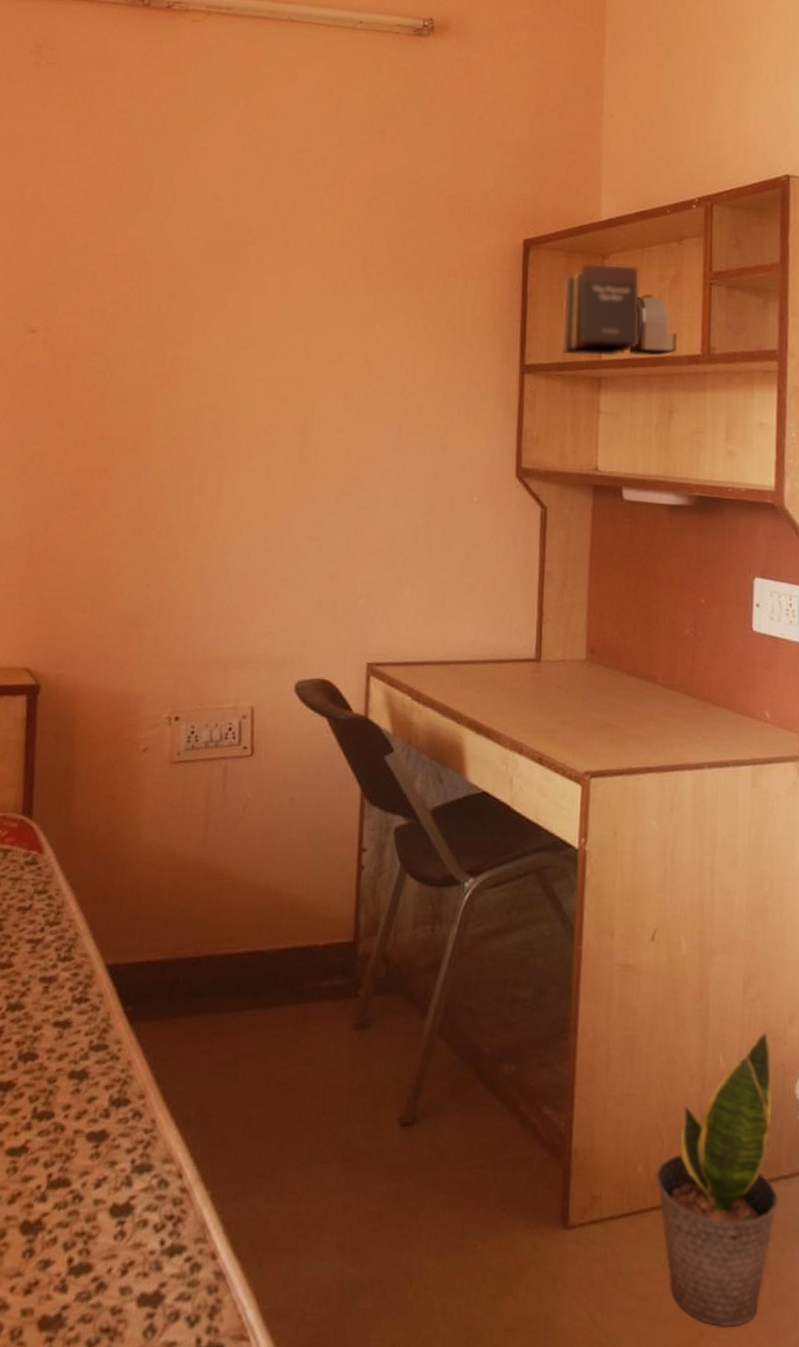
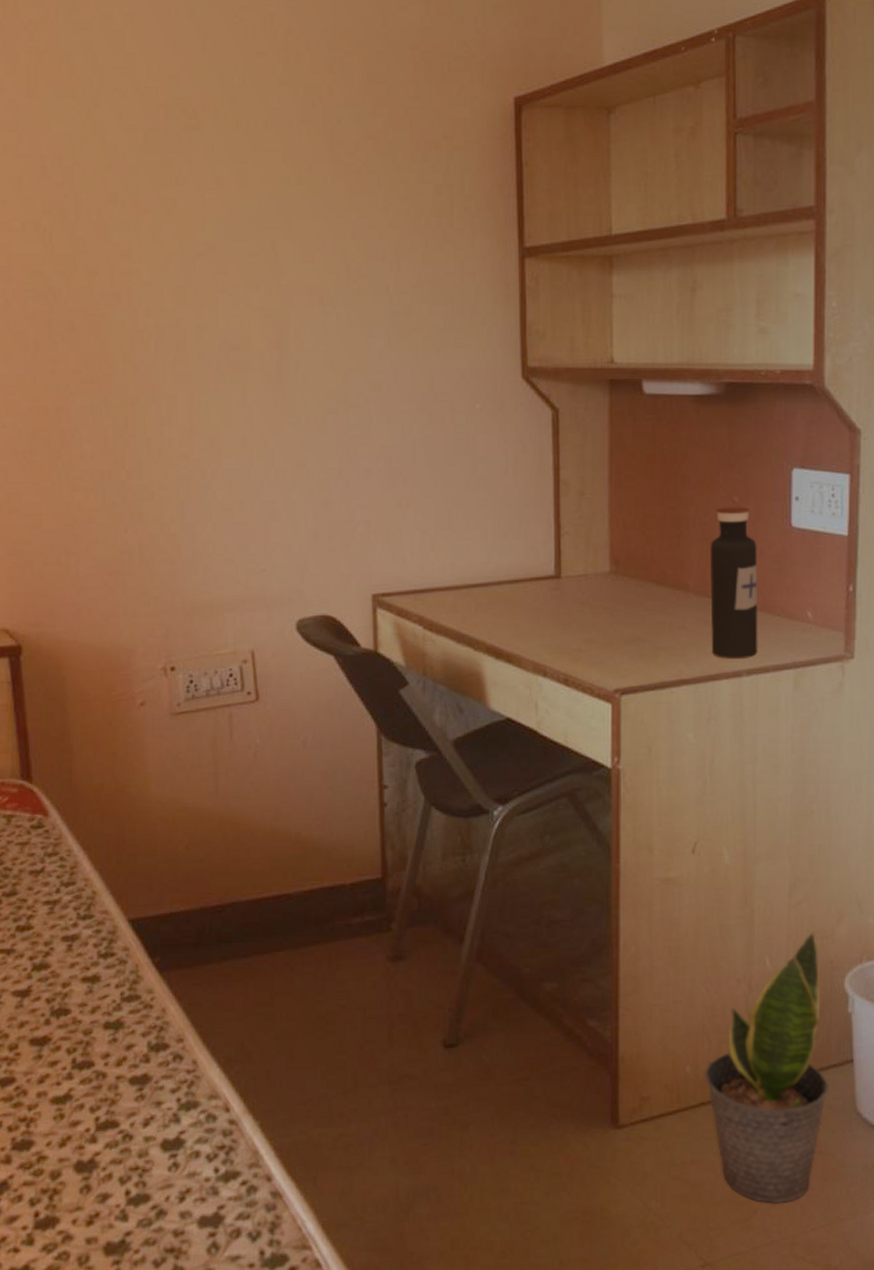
books: present [560,263,640,357] -> none [563,119,654,231]
alarm clock: present [629,294,678,356] -> none [644,152,699,226]
water bottle: none [676,607,721,752] -> present [709,506,758,659]

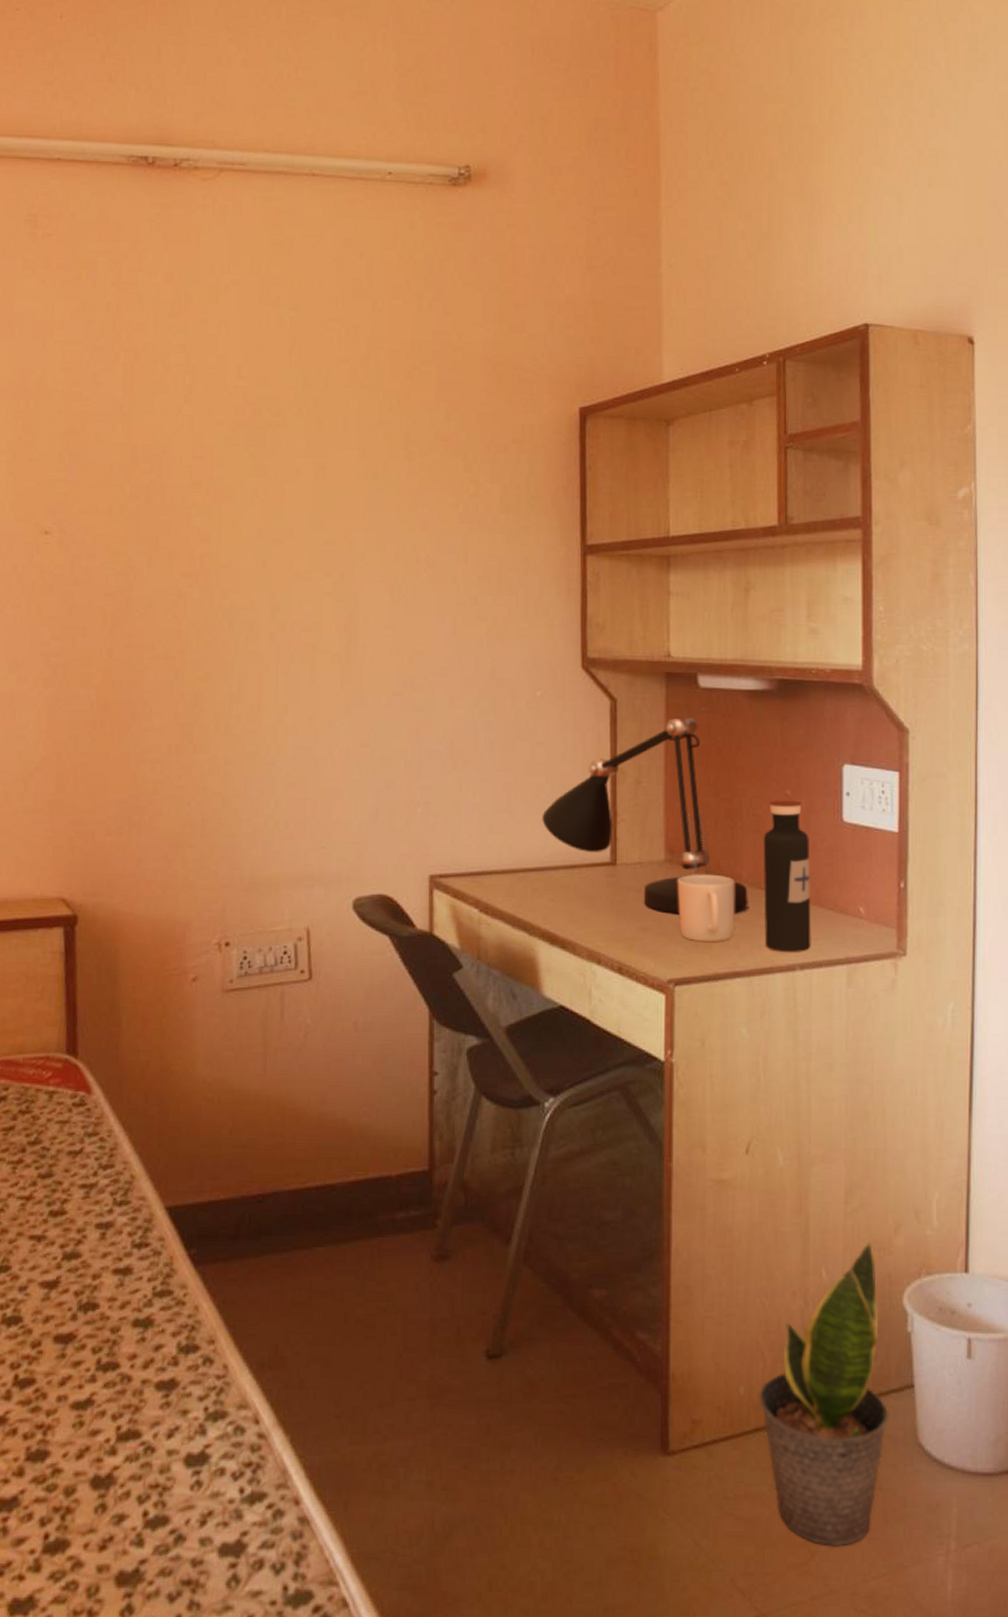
desk lamp: none [485,426,696,625] -> present [542,717,749,914]
mug: none [623,584,682,652] -> present [677,874,735,942]

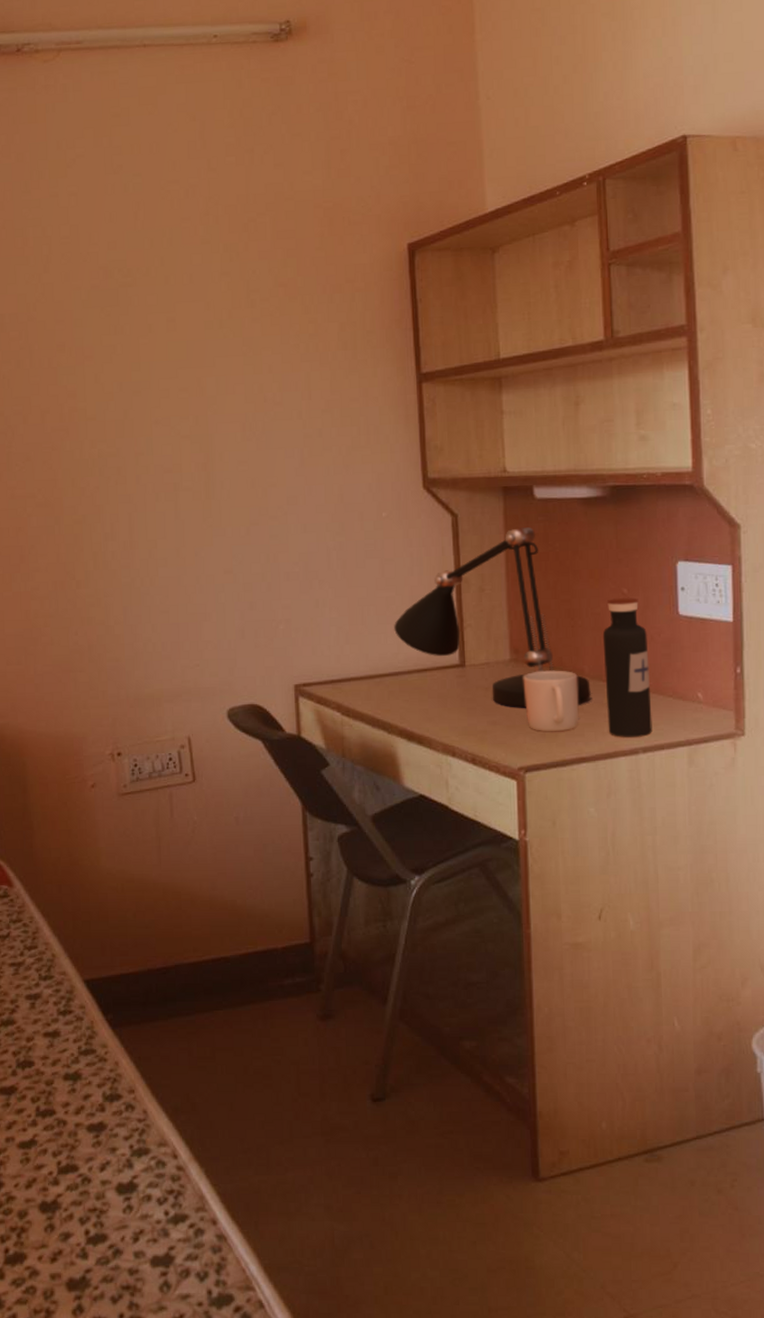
potted plant: present [759,1241,889,1547] -> none [620,993,742,1258]

